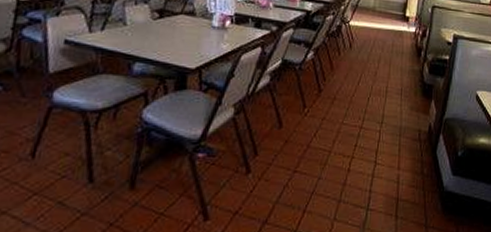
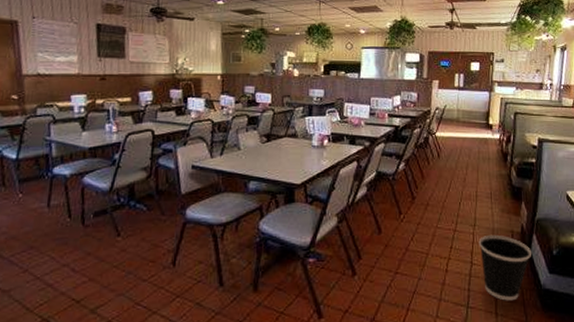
wastebasket: none [384,133,437,203] -> present [478,234,531,301]

